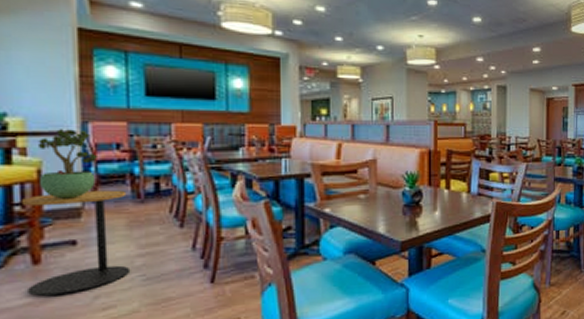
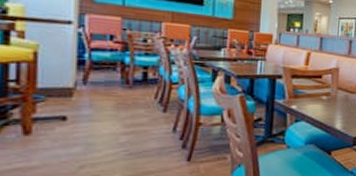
side table: present [20,190,131,297] -> none [16,74,117,164]
potted plant: present [39,129,99,199] -> none [36,18,93,80]

